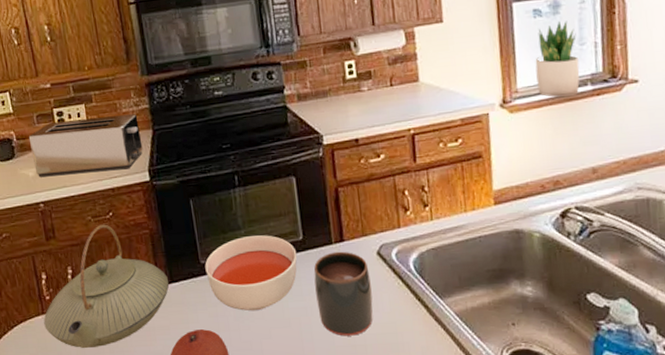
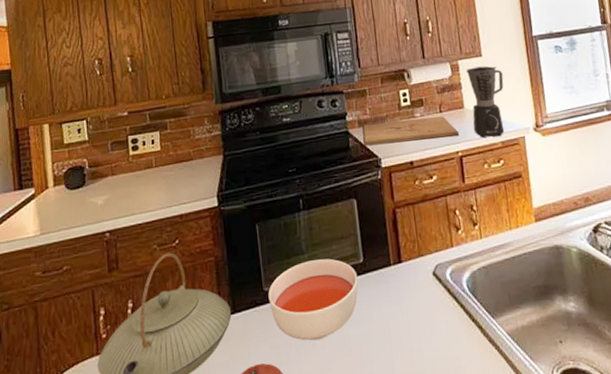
toaster: present [28,114,143,178] -> none [101,140,213,206]
cutting board: none [302,90,411,122] -> present [362,116,459,146]
mug: present [313,251,373,336] -> none [373,272,431,364]
blender: none [423,33,468,114] -> present [466,66,505,138]
planter: present [535,21,580,98] -> none [559,56,598,122]

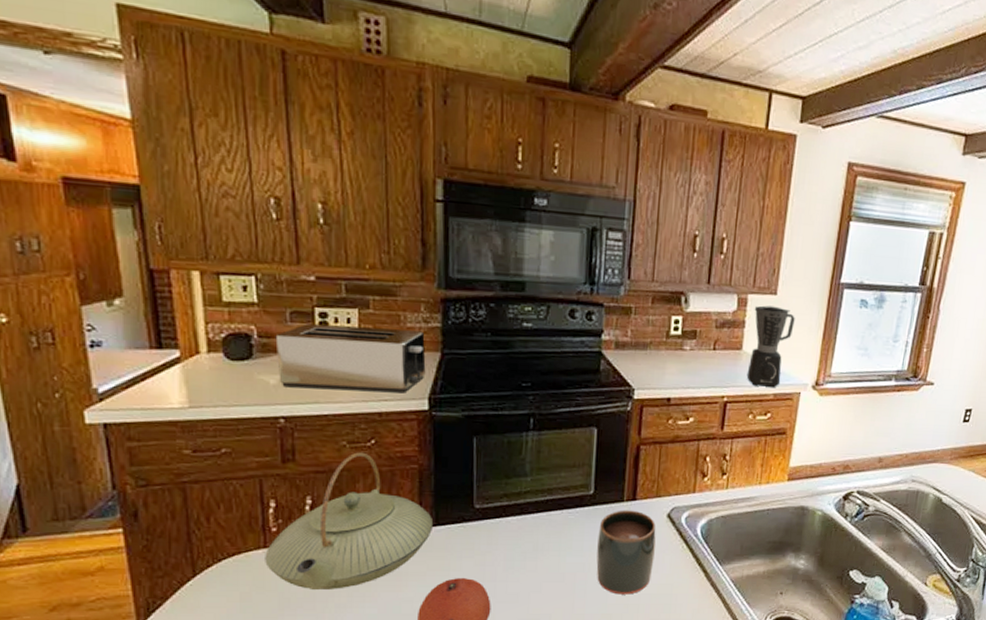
toaster: none [101,140,213,206] -> present [275,324,426,393]
bowl: present [268,258,358,341] -> none [479,484,585,563]
cutting board: present [362,116,459,146] -> none [618,347,729,379]
mug: none [373,272,431,364] -> present [596,510,656,595]

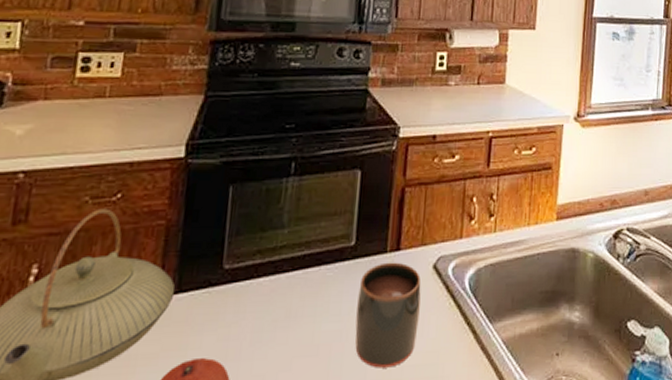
toaster: present [275,324,426,393] -> none [27,69,190,140]
blender: present [746,305,795,387] -> none [510,40,554,120]

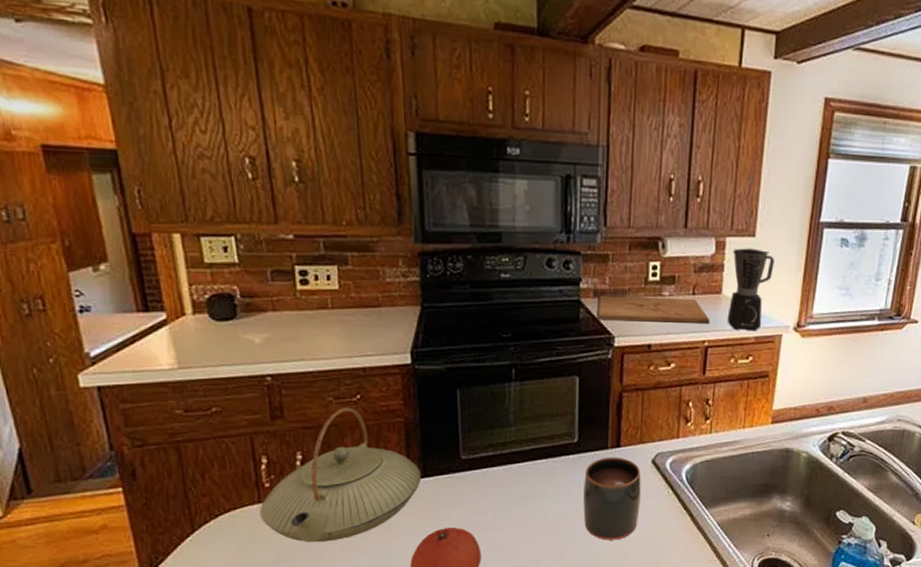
cutting board: none [383,84,493,113] -> present [597,295,709,323]
blender: none [510,40,554,120] -> present [727,248,775,330]

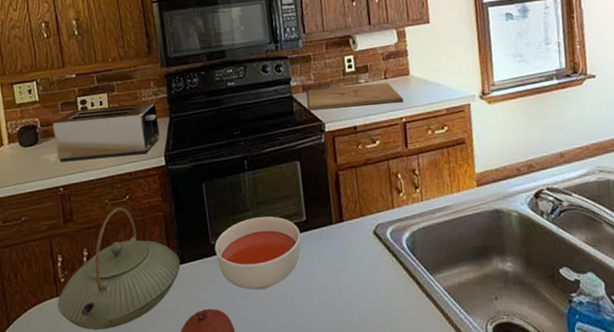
toaster: none [257,282,407,348] -> present [52,102,160,162]
bowl: none [465,434,569,512] -> present [214,216,301,290]
mug: present [583,457,641,540] -> none [315,231,370,313]
blender: present [727,248,775,330] -> none [412,33,451,104]

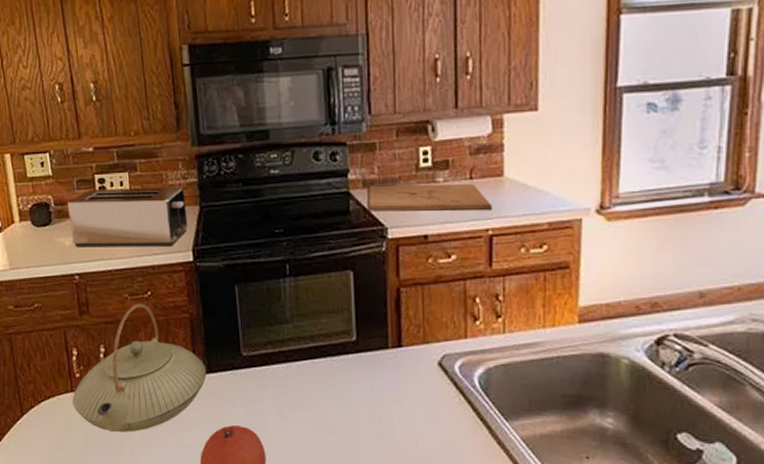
bowl: present [214,216,301,290] -> none [246,331,349,413]

